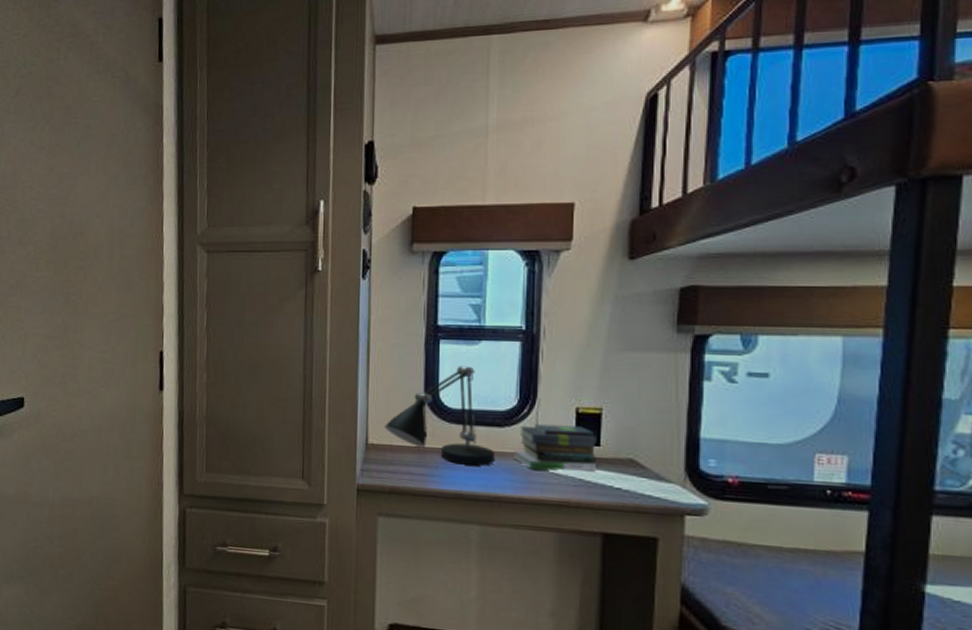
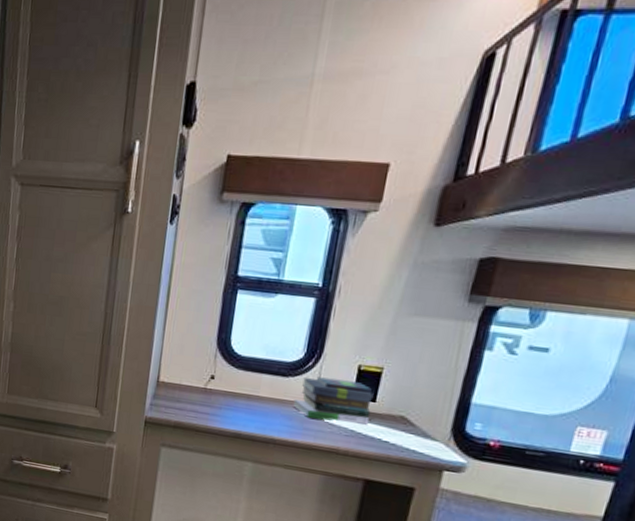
desk lamp: present [384,365,496,466] -> none [176,316,277,411]

